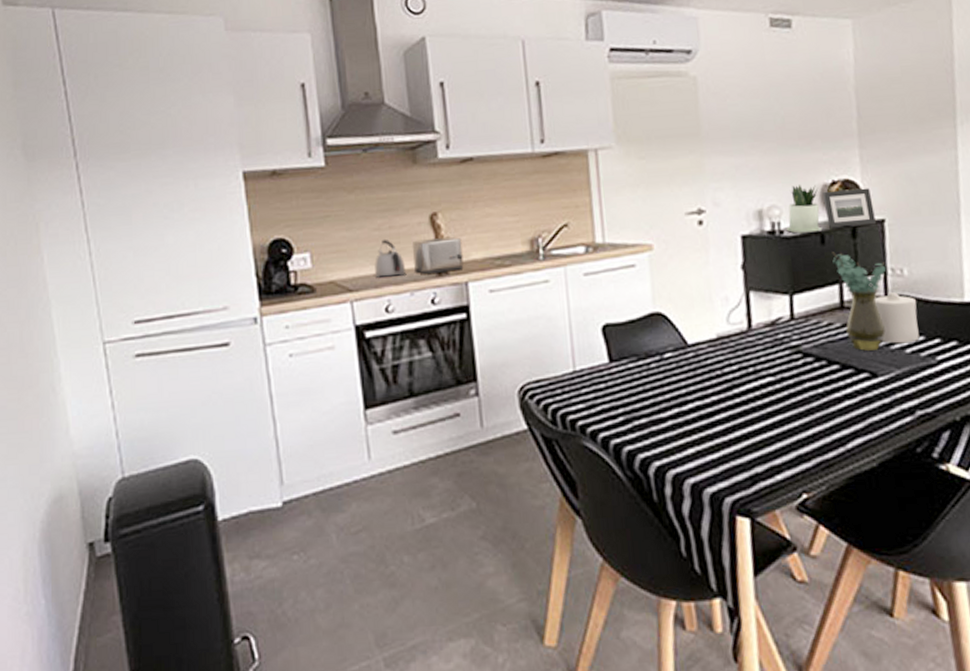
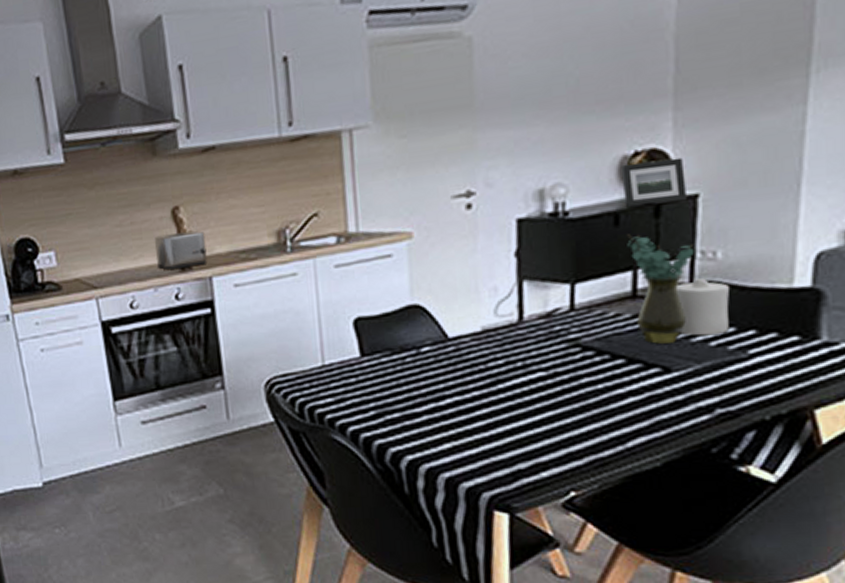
kettle: present [374,239,406,278] -> none [117,235,149,274]
planter: present [786,185,823,234] -> none [572,157,618,215]

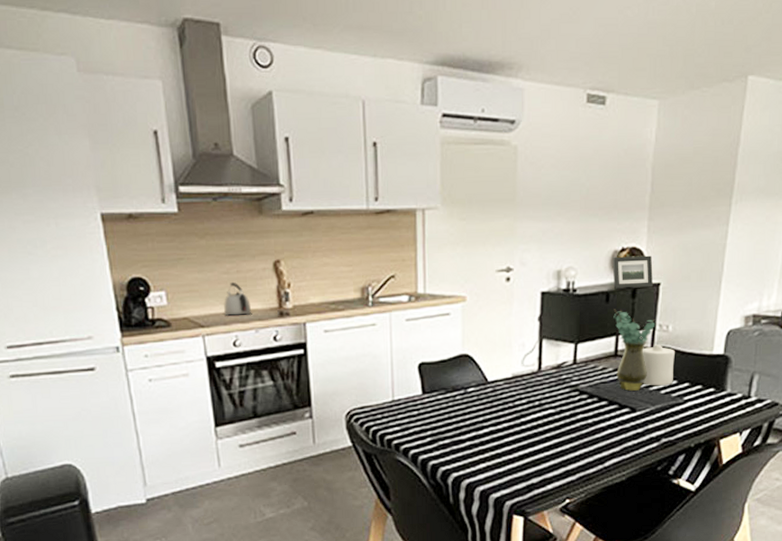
kettle: none [117,235,149,274] -> present [223,281,252,316]
toaster: present [153,230,207,271] -> none [257,282,303,315]

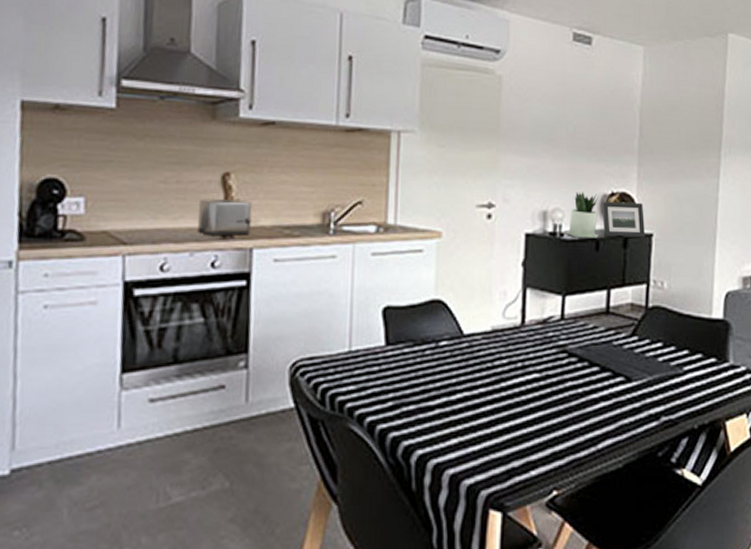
kettle: present [223,281,252,316] -> none [153,193,189,234]
toaster: none [257,282,303,315] -> present [197,198,252,237]
planter: none [578,250,610,293] -> present [566,192,599,240]
vase: present [613,309,656,391] -> none [604,259,650,356]
candle: present [643,343,675,386] -> none [637,302,672,352]

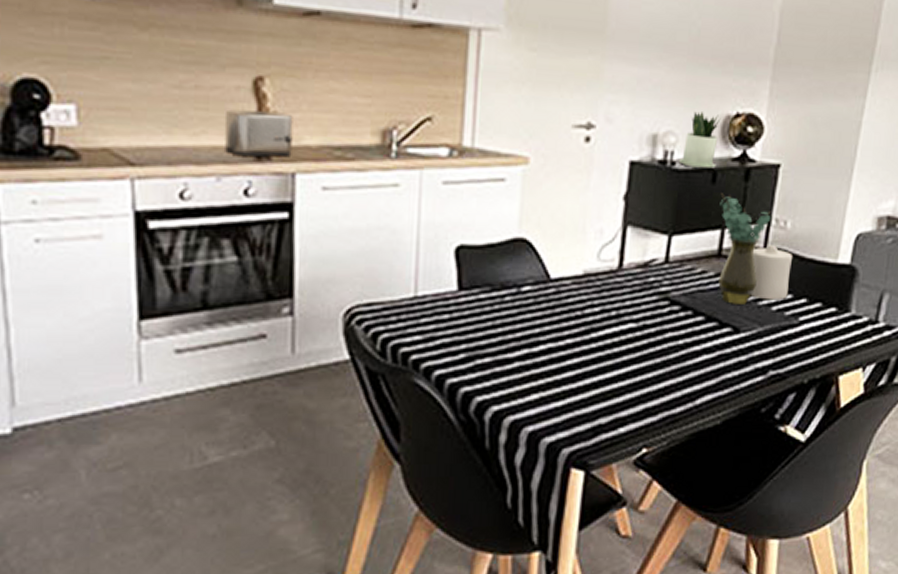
picture frame: present [602,201,645,238] -> none [722,124,773,169]
vase: none [604,259,650,356] -> present [718,193,772,304]
candle: none [637,302,672,352] -> present [751,243,792,300]

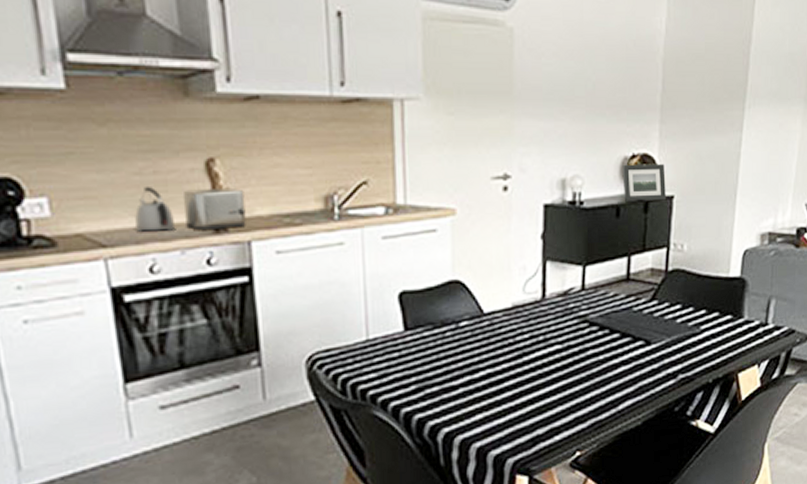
kettle: none [168,101,214,154] -> present [134,185,176,232]
planter: present [678,111,721,170] -> none [586,156,620,206]
vase: present [718,193,772,304] -> none [624,225,670,320]
picture frame: none [722,124,773,169] -> present [622,163,666,202]
candle: present [751,243,792,300] -> none [657,265,690,314]

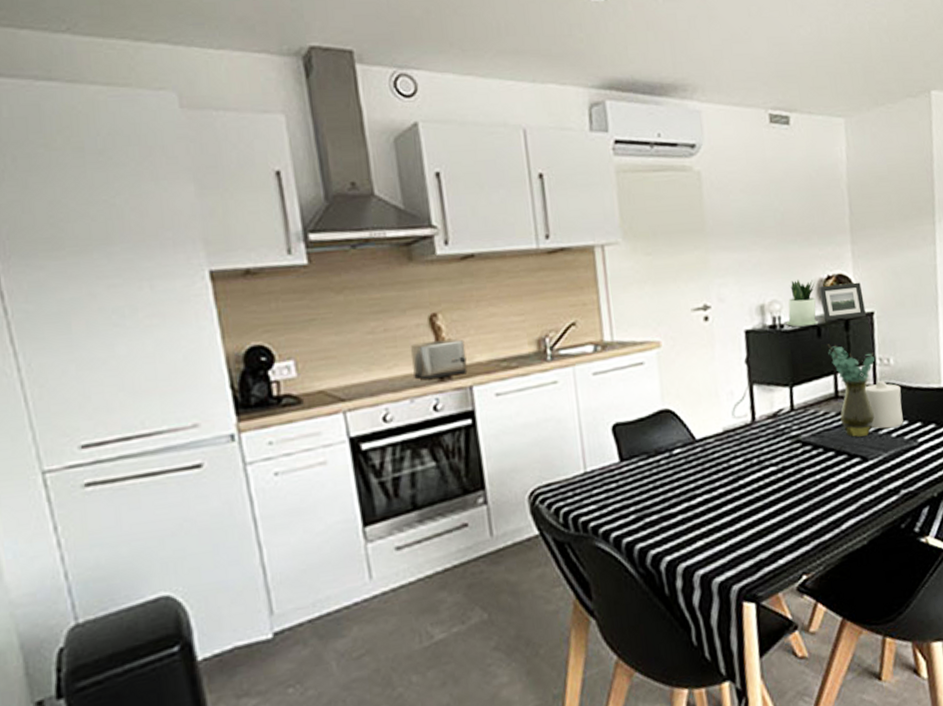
kettle: present [134,185,176,232] -> none [369,342,405,385]
planter: none [586,156,620,206] -> present [786,280,819,328]
vase: none [624,225,670,320] -> present [827,344,875,437]
candle: none [657,265,690,314] -> present [865,380,904,429]

